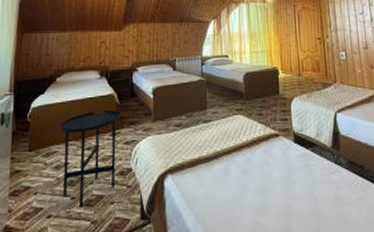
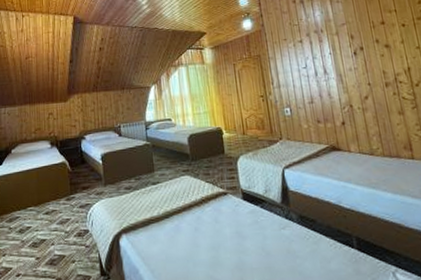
side table: present [60,111,120,208] -> none [20,177,75,267]

